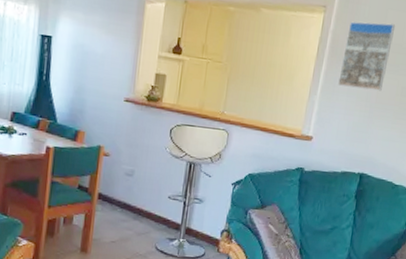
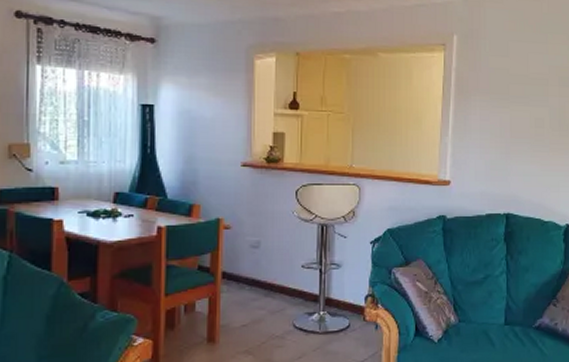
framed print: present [338,21,396,91] -> none [469,55,519,125]

